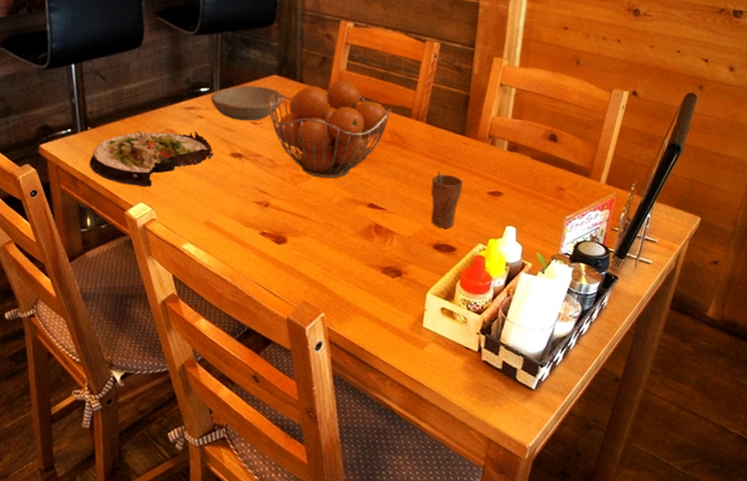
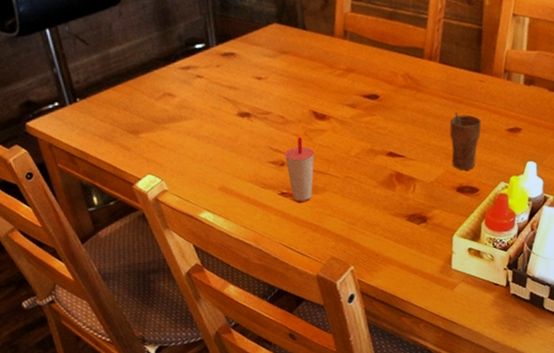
salad plate: present [89,131,214,187] -> none [84,92,220,158]
bowl: present [210,86,282,121] -> none [207,37,286,77]
fruit basket: present [269,80,391,178] -> none [271,23,403,131]
cup: none [270,181,299,243] -> present [284,137,315,201]

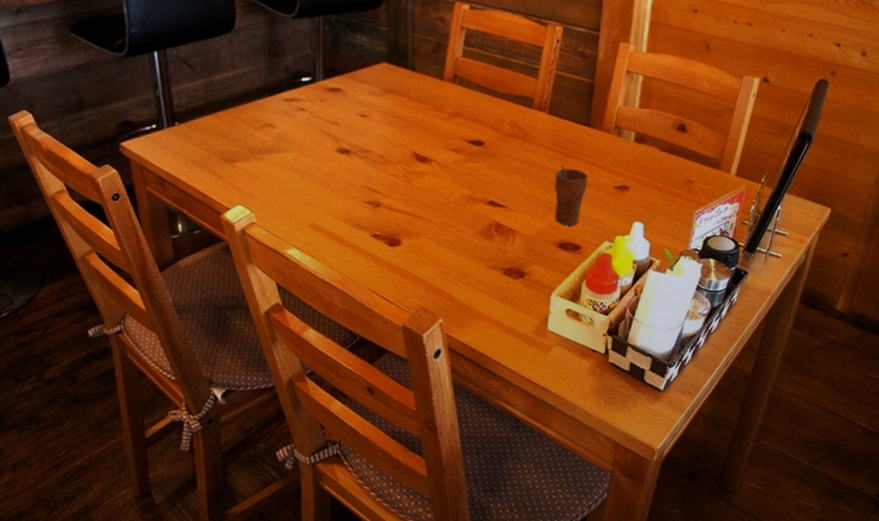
cup: present [284,137,315,201] -> none [381,179,413,245]

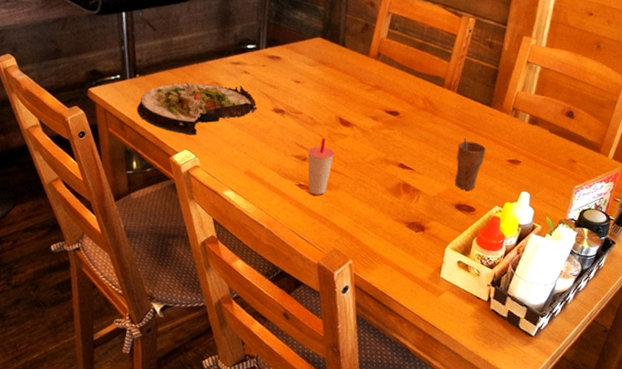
salad plate: none [178,125,318,188] -> present [136,81,257,135]
cup: none [381,179,413,245] -> present [307,138,335,195]

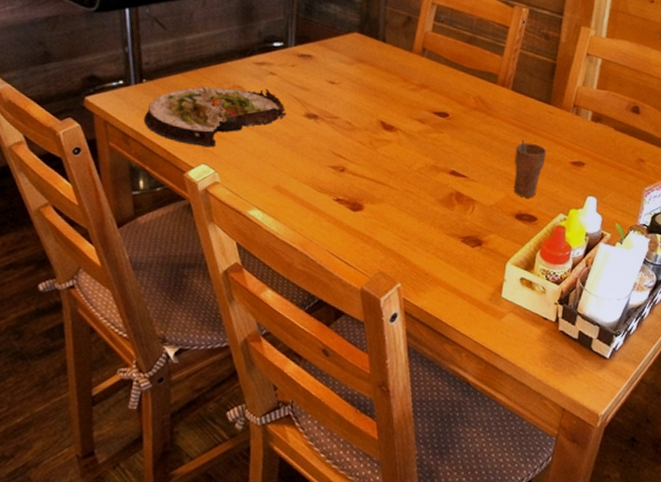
cup: present [307,138,335,195] -> none [346,145,378,210]

